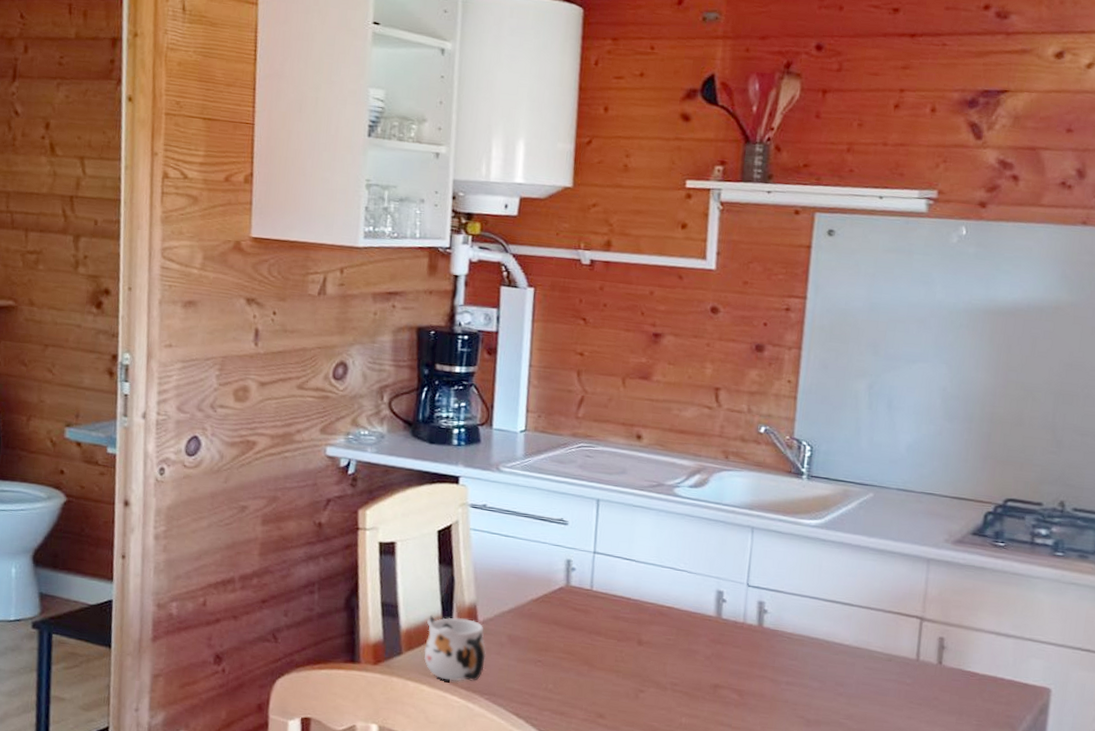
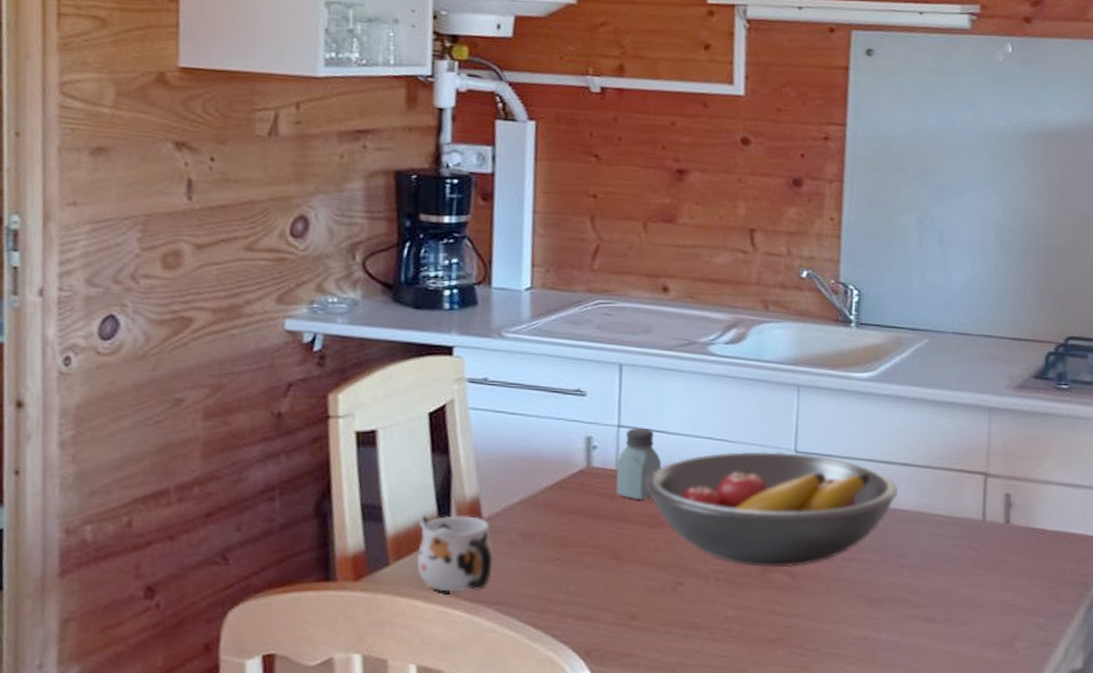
saltshaker: none [589,555,630,617] -> present [615,427,662,500]
fruit bowl: none [616,581,840,686] -> present [646,451,899,568]

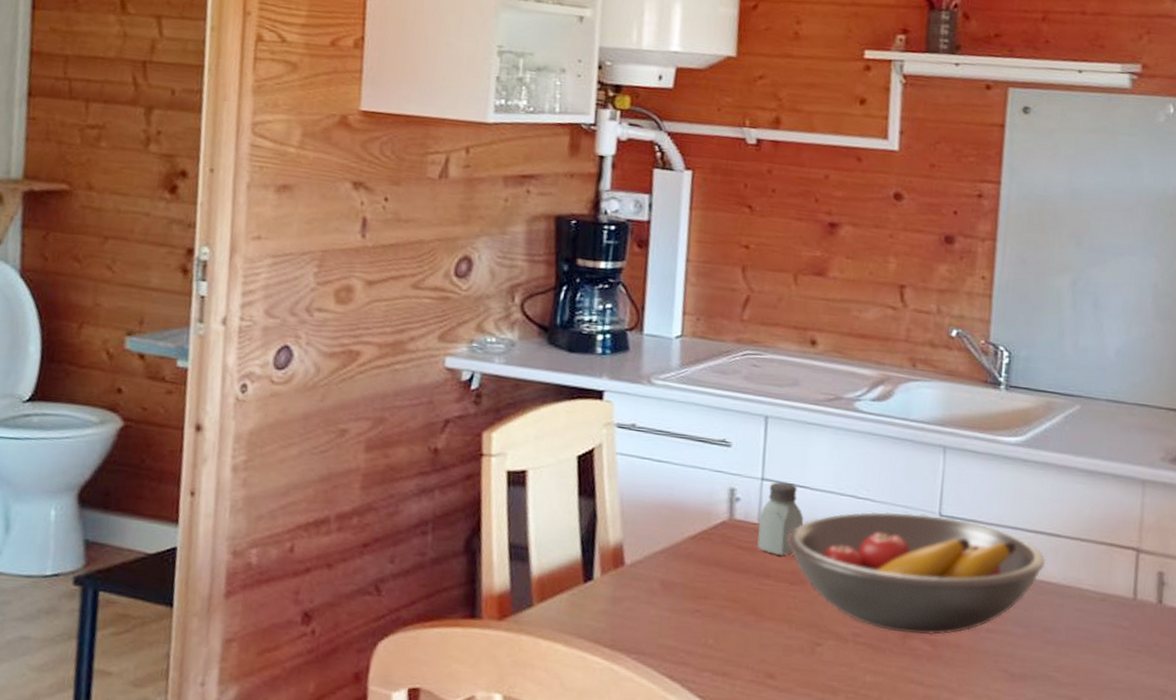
mug: present [416,515,495,592] -> none [558,557,635,638]

